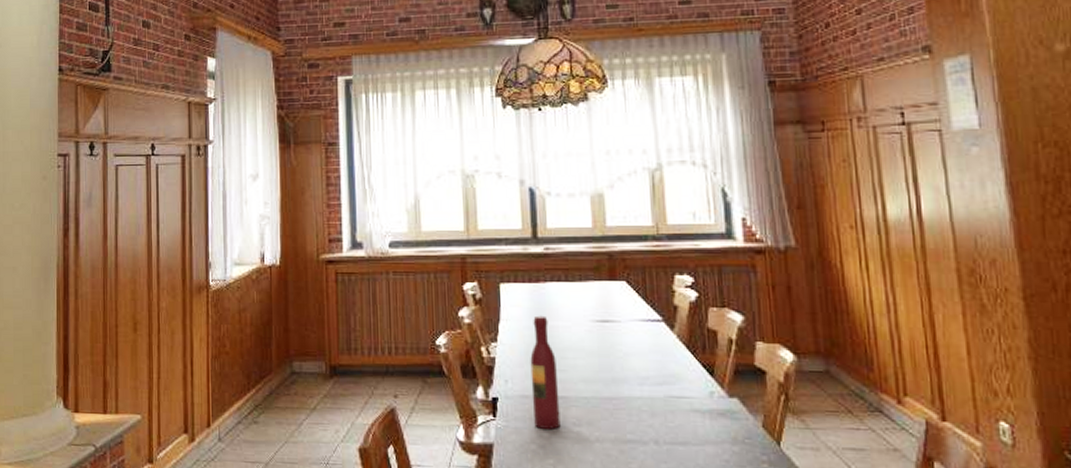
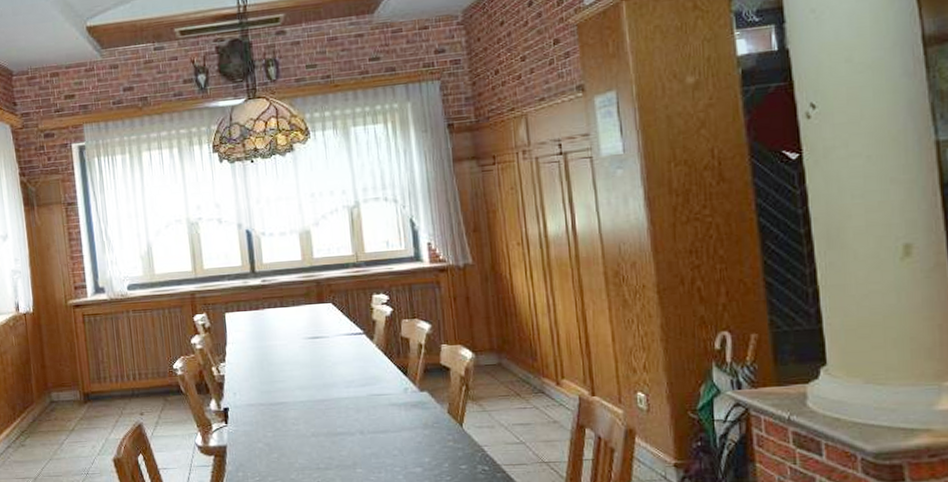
wine bottle: present [530,315,561,429] -> none [254,337,282,430]

